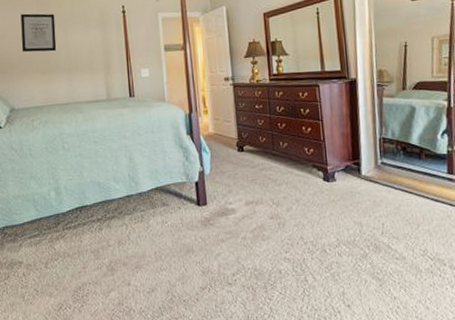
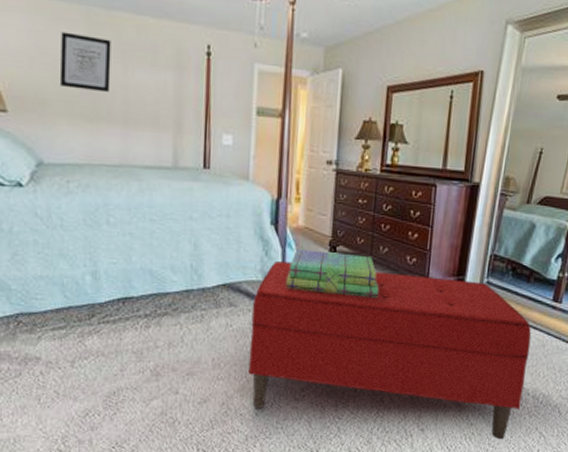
bench: none [181,163,440,312] -> present [248,261,532,440]
stack of books: none [206,151,286,188] -> present [286,249,379,297]

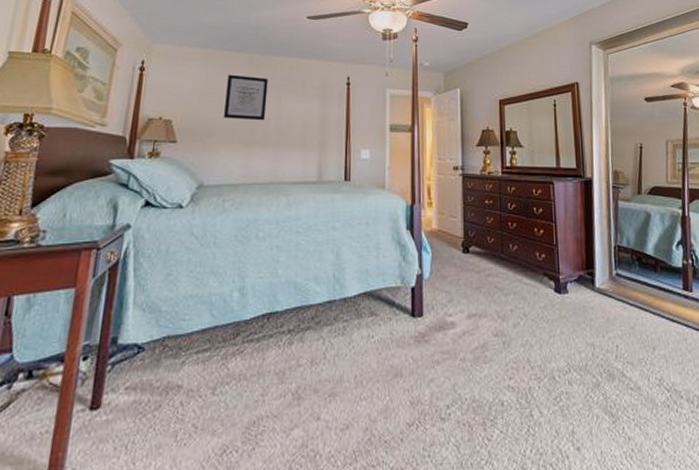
bench: present [248,261,532,440] -> none [391,266,677,457]
stack of books: present [286,249,379,297] -> none [424,252,514,297]

